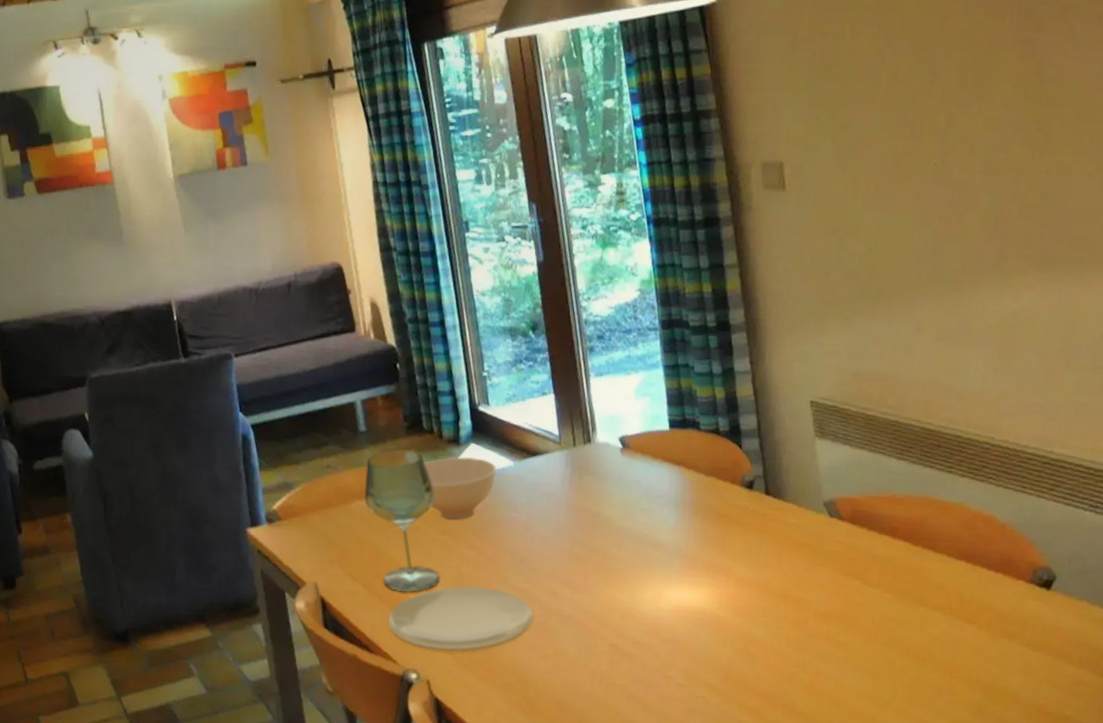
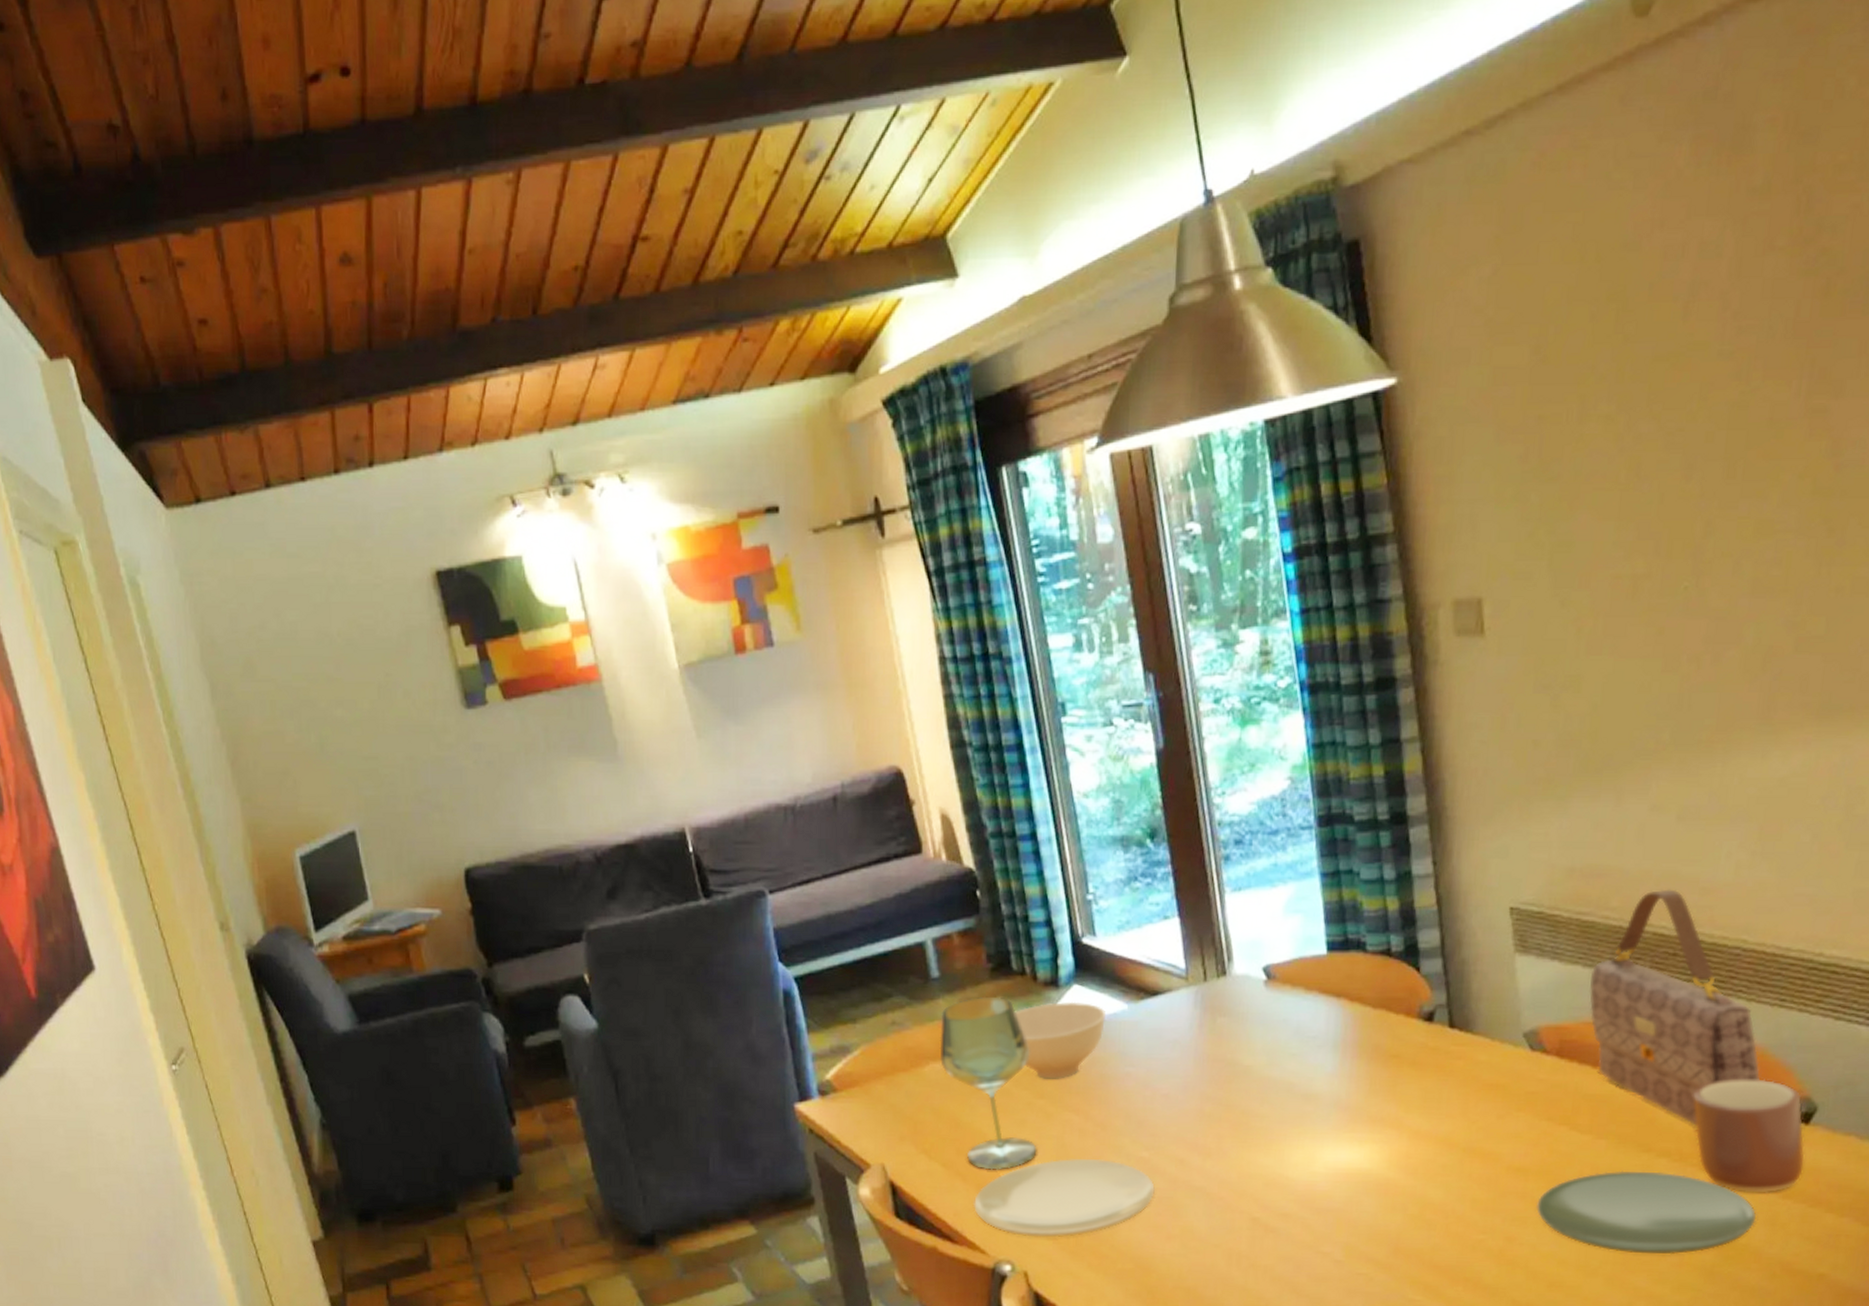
plate: none [838,620,1013,693] -> present [1536,1170,1757,1255]
handbag: none [874,393,1011,587] -> present [1589,889,1761,1127]
mug: none [958,549,1049,646] -> present [1693,1078,1805,1193]

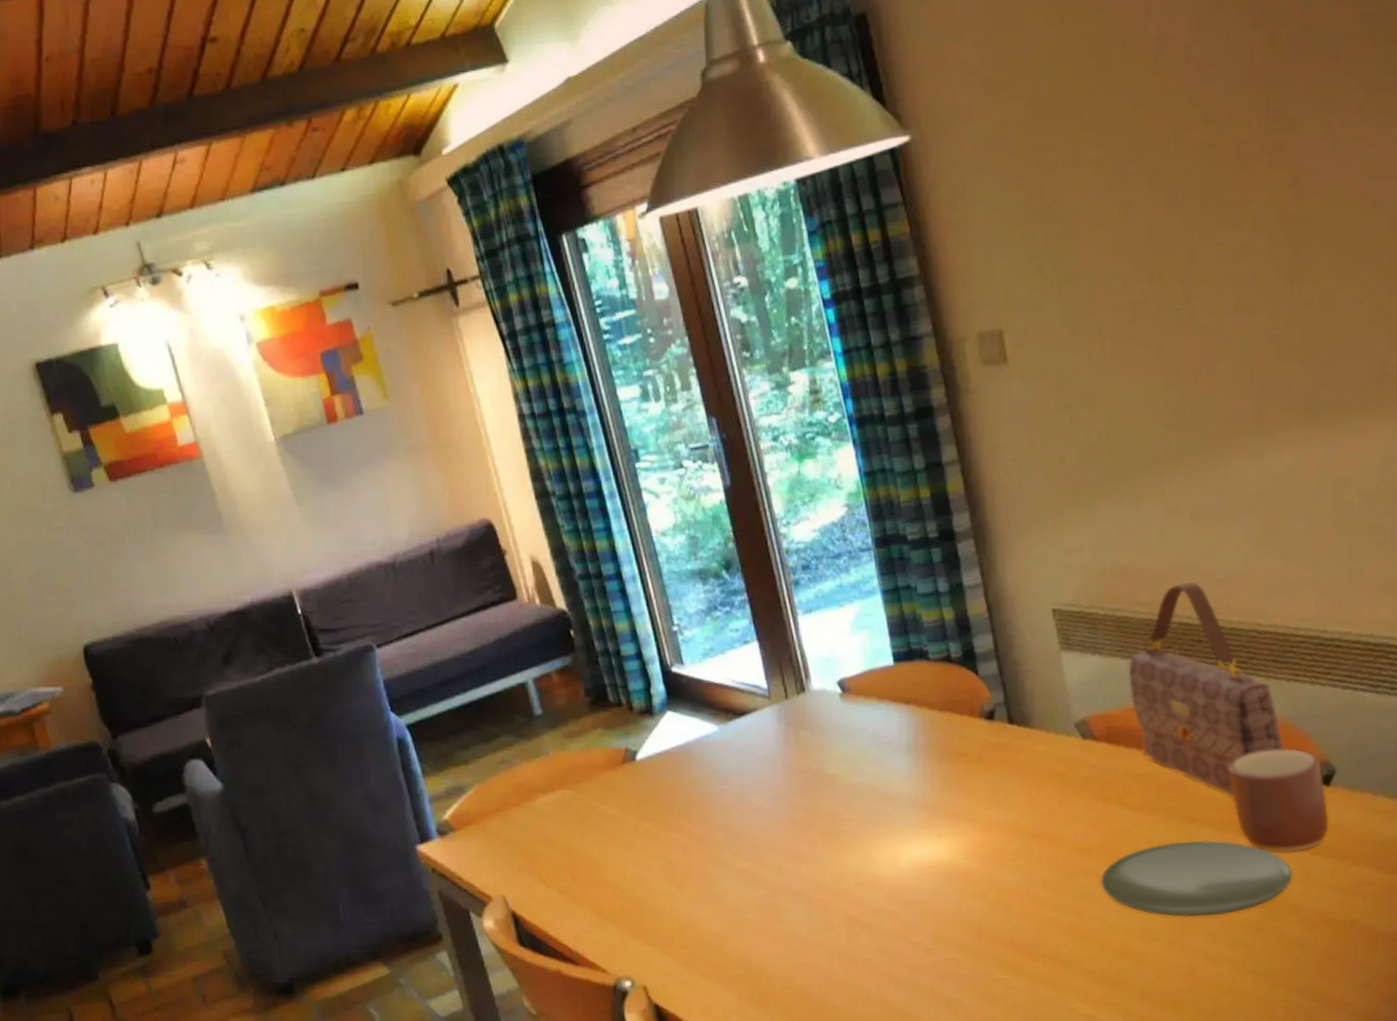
wine glass: present [939,996,1037,1170] -> none [547,728,646,892]
plate: present [974,1159,1155,1238] -> none [591,873,757,953]
bowl: present [1015,1001,1107,1079] -> none [615,727,700,802]

